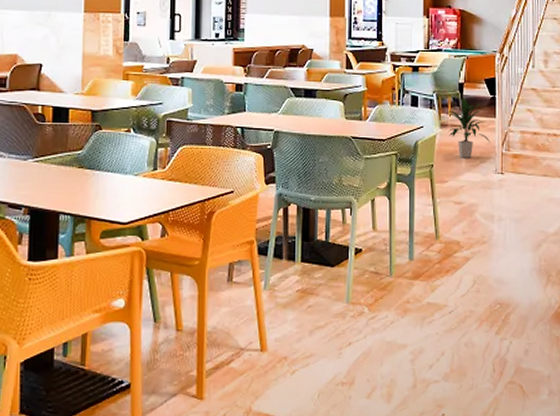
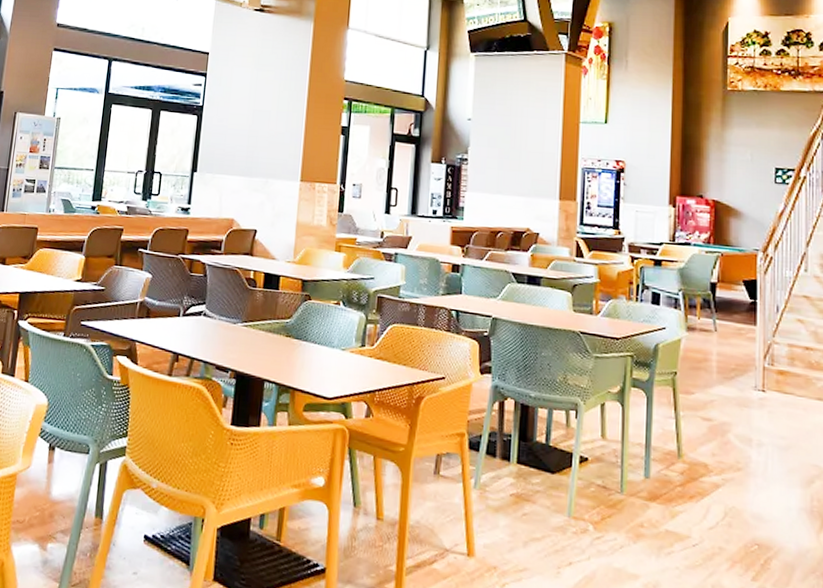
indoor plant: present [447,97,490,158] -> none [695,299,749,369]

